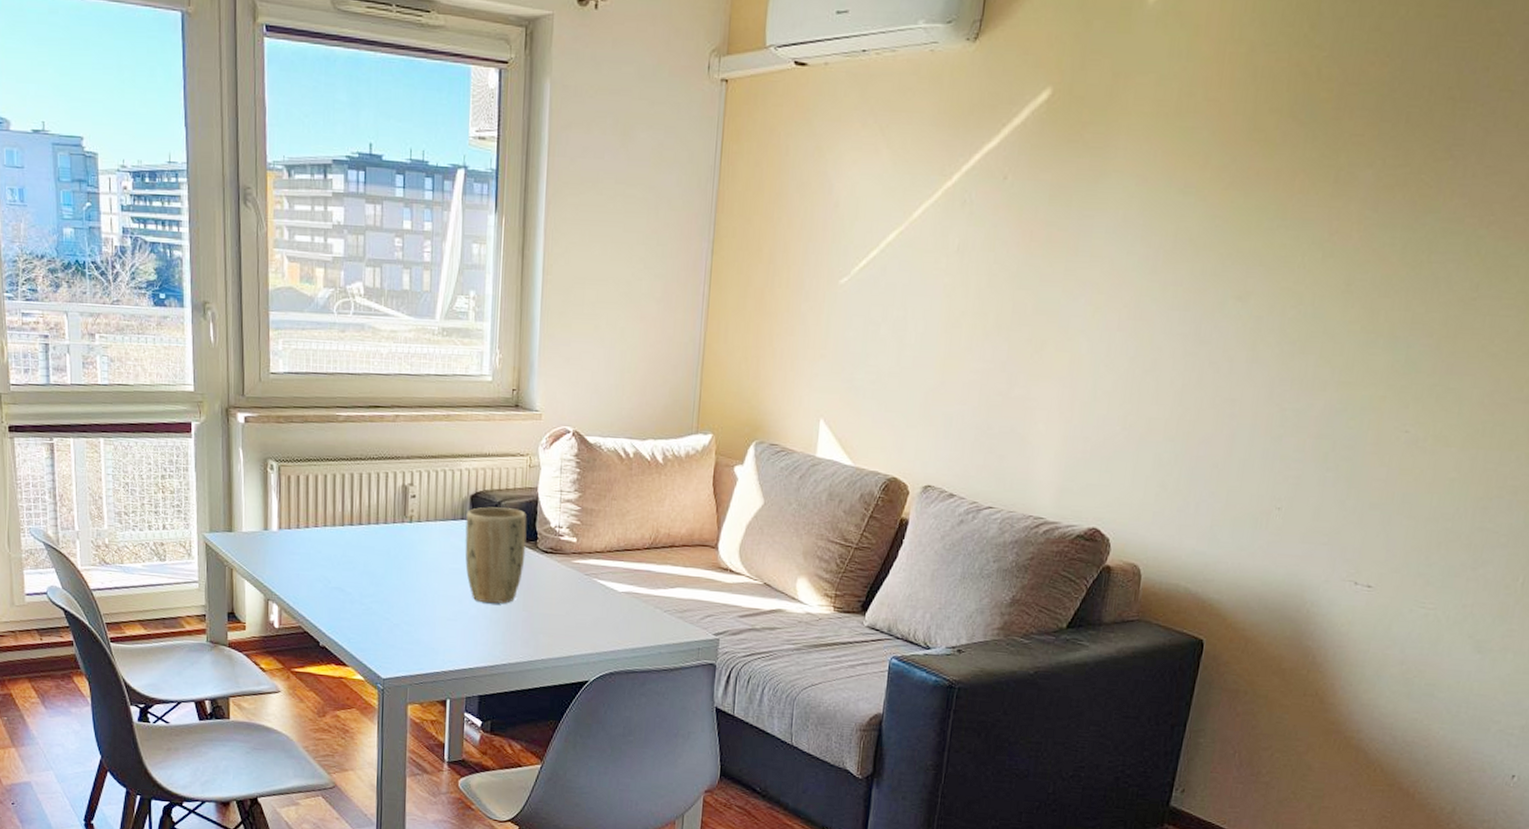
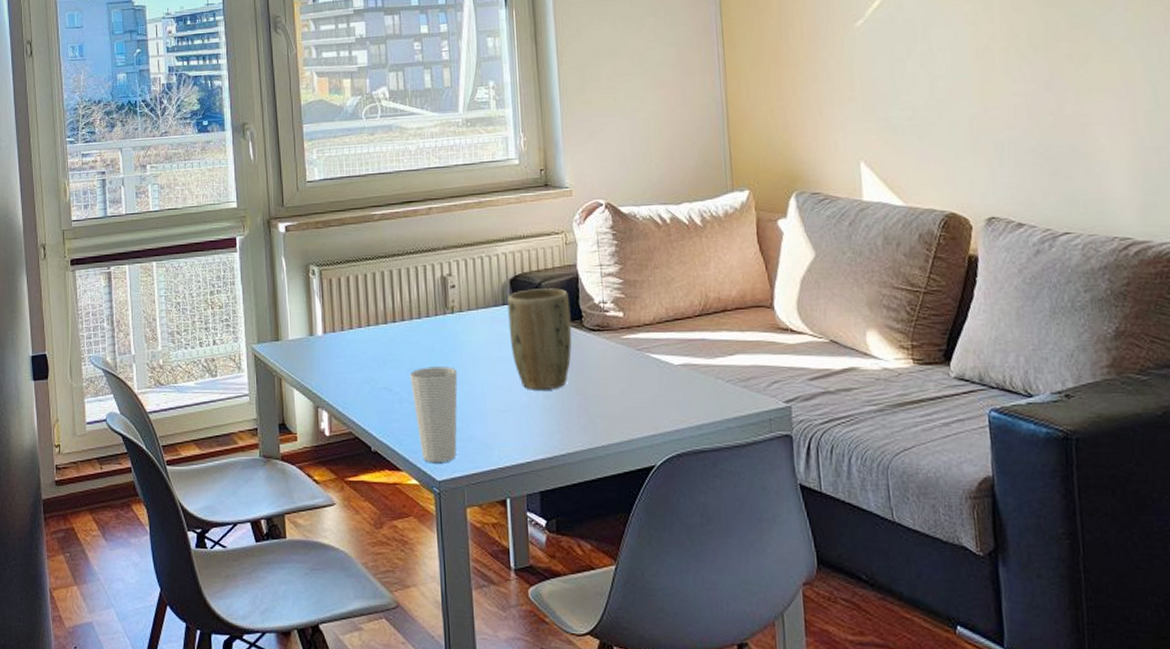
cup: none [363,571,410,662] -> present [410,366,458,462]

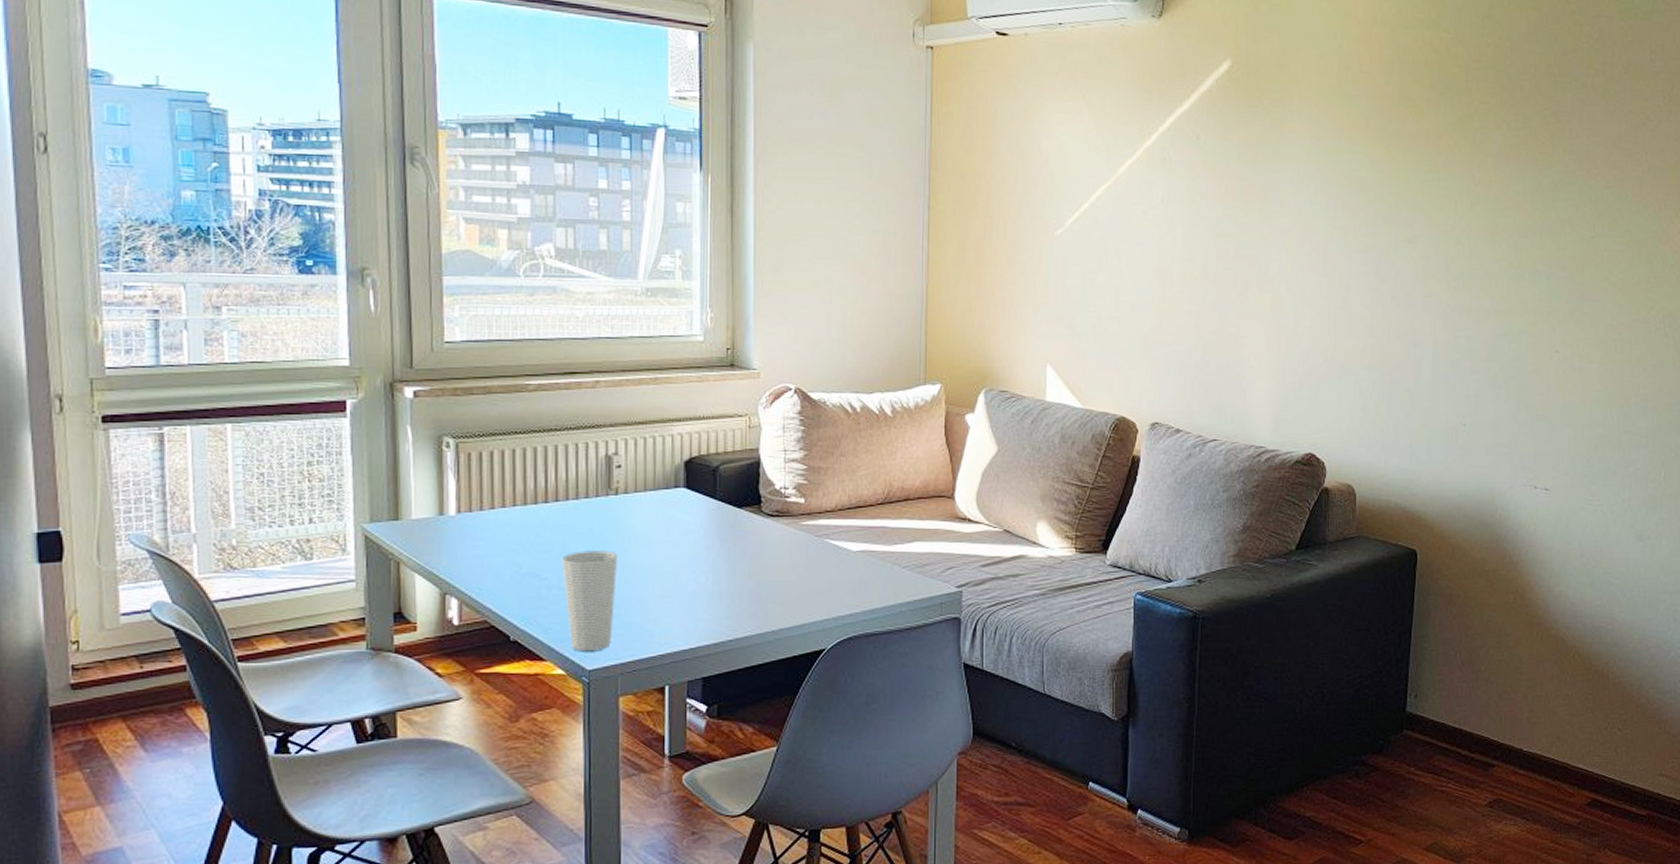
plant pot: present [507,288,572,390] -> none [680,472,749,576]

